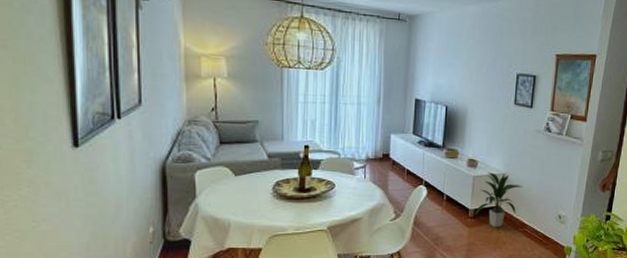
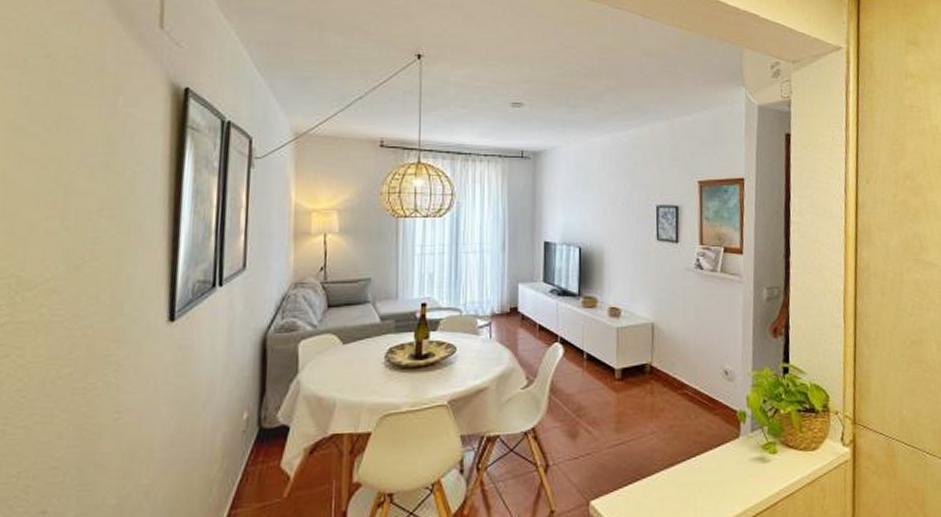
indoor plant: present [475,172,523,228] -> none [623,321,678,391]

